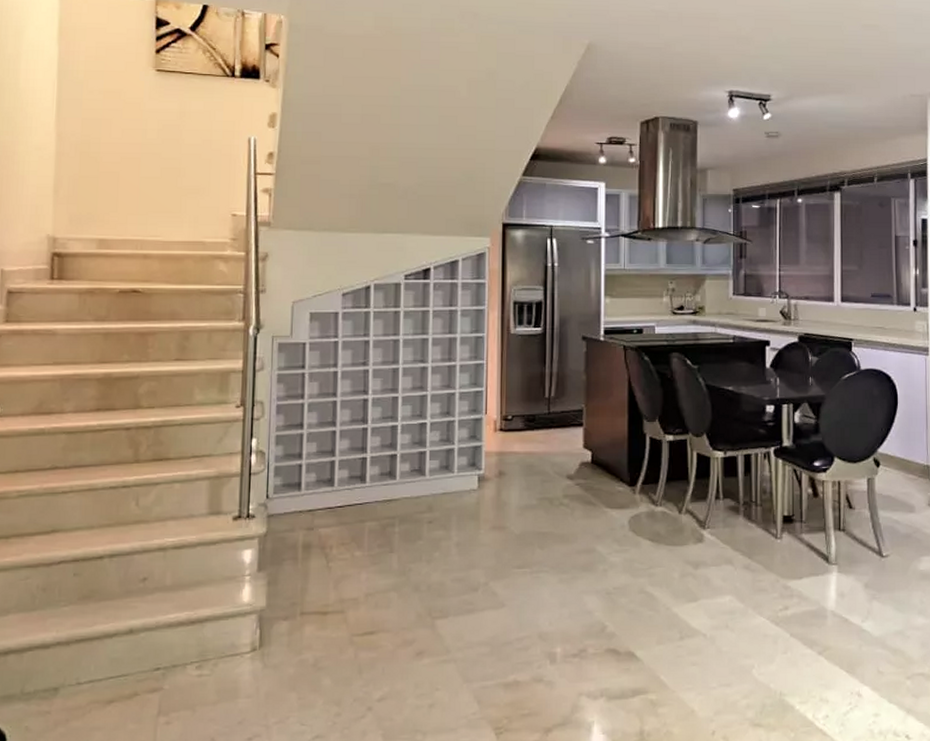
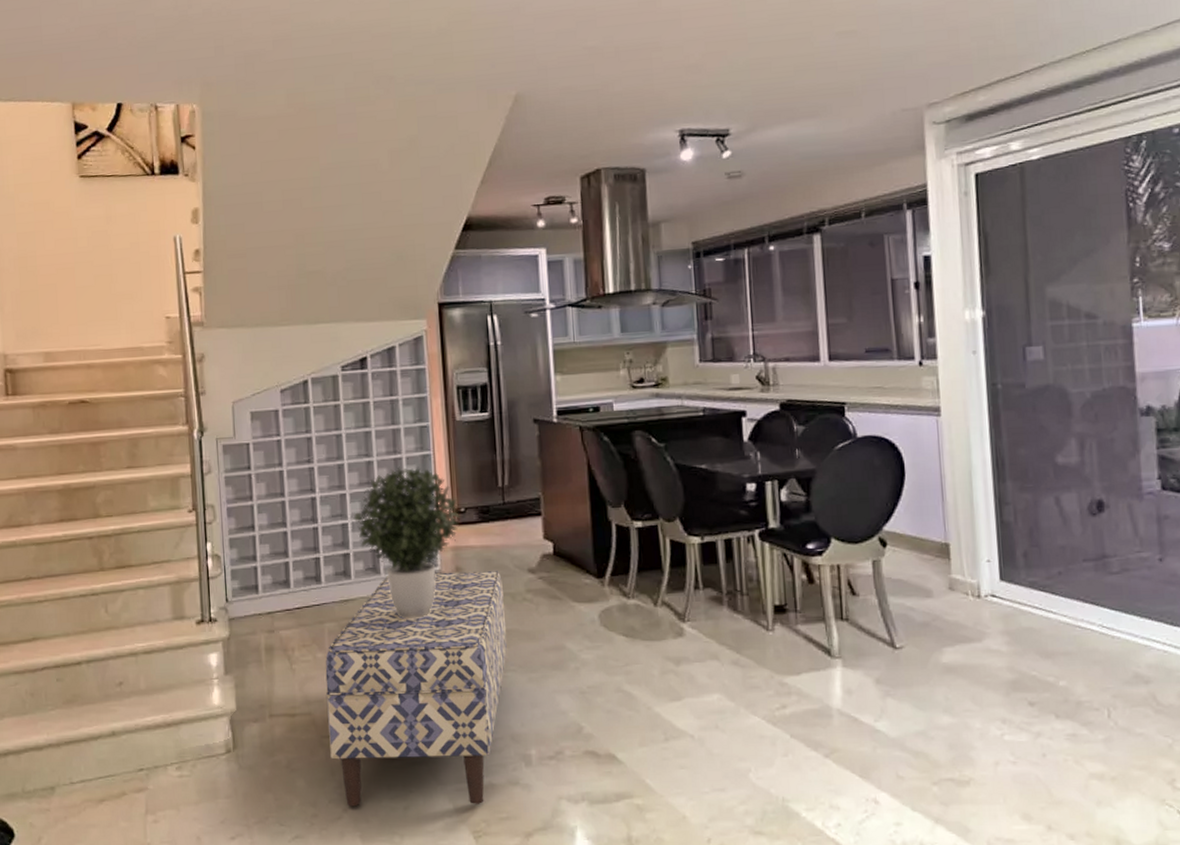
bench: none [359,475,543,705] -> present [325,571,507,807]
potted plant: none [403,373,507,520] -> present [353,466,461,619]

